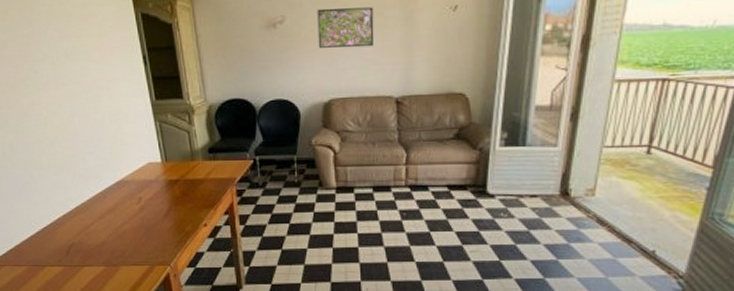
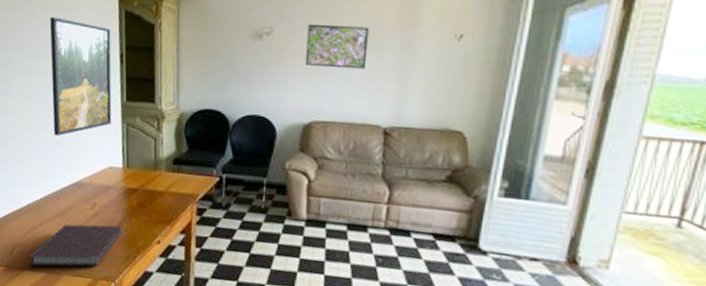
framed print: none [67,26,144,140] -> present [49,17,112,136]
notebook: none [84,215,171,263] -> present [27,224,123,268]

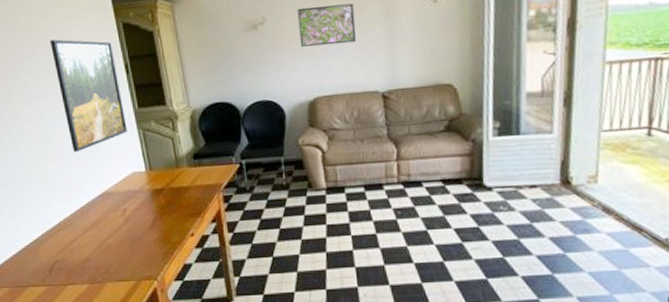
notebook: present [27,224,123,268] -> none [68,226,157,281]

